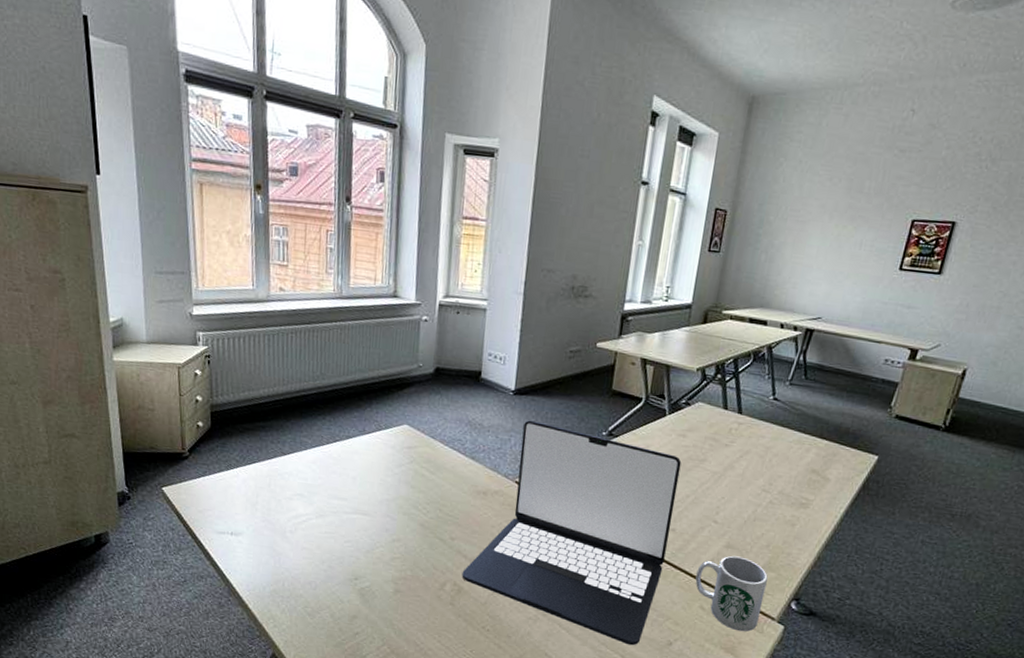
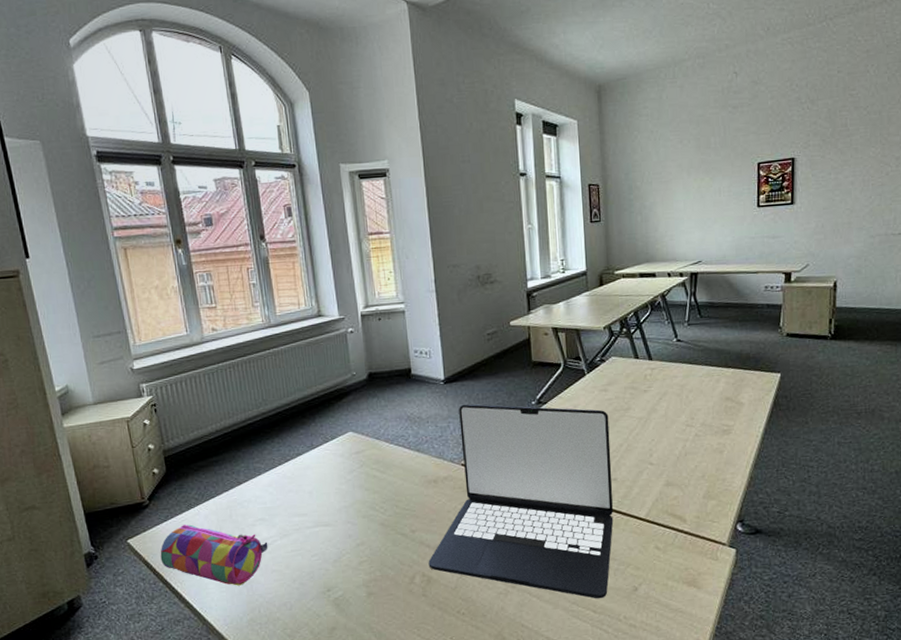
pencil case: none [193,484,303,556] -> present [160,524,268,586]
mug: present [695,555,768,632] -> none [645,491,711,563]

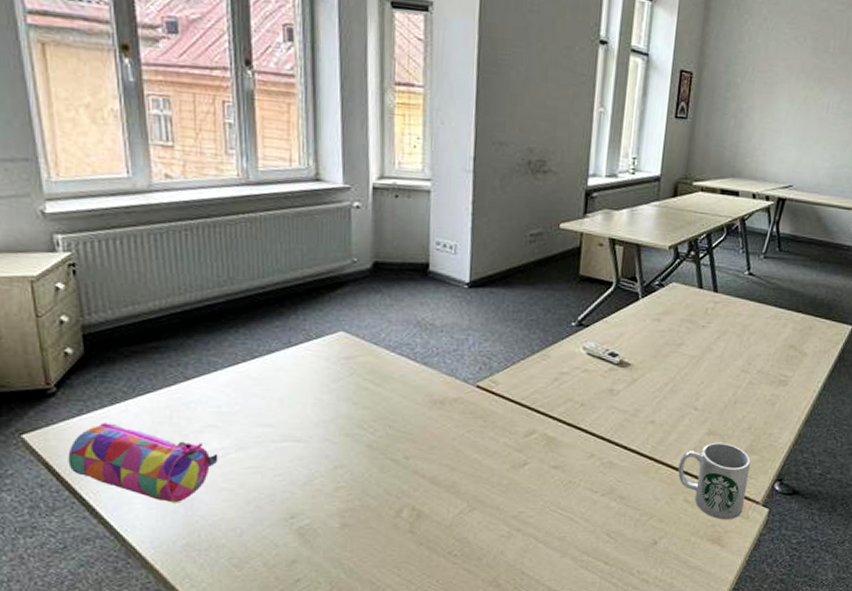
laptop: present [428,404,614,599] -> none [421,315,658,550]
mug: none [645,491,711,563] -> present [678,442,751,520]

